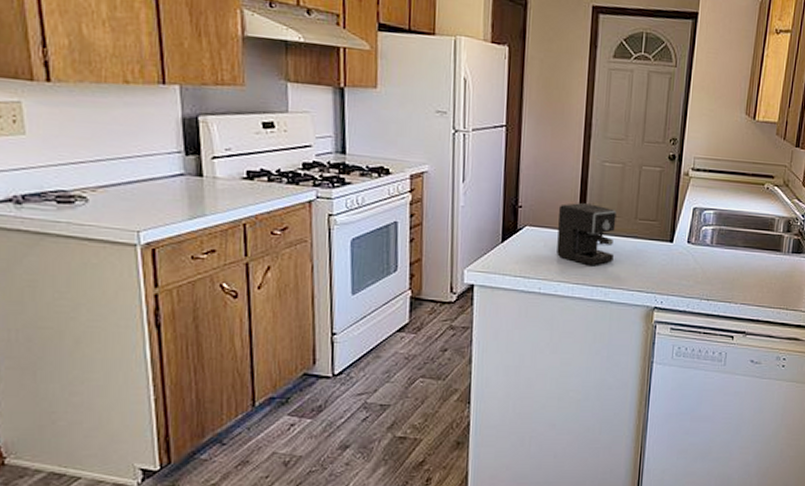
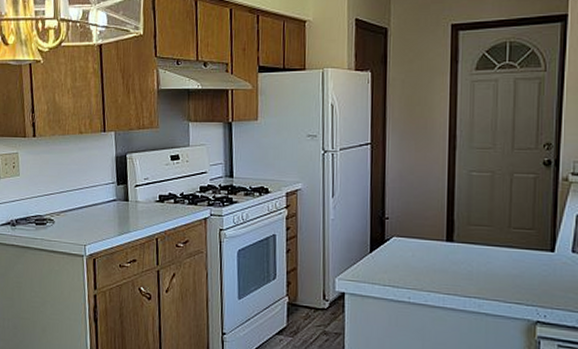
coffee maker: present [557,202,617,266] -> none [425,212,487,276]

